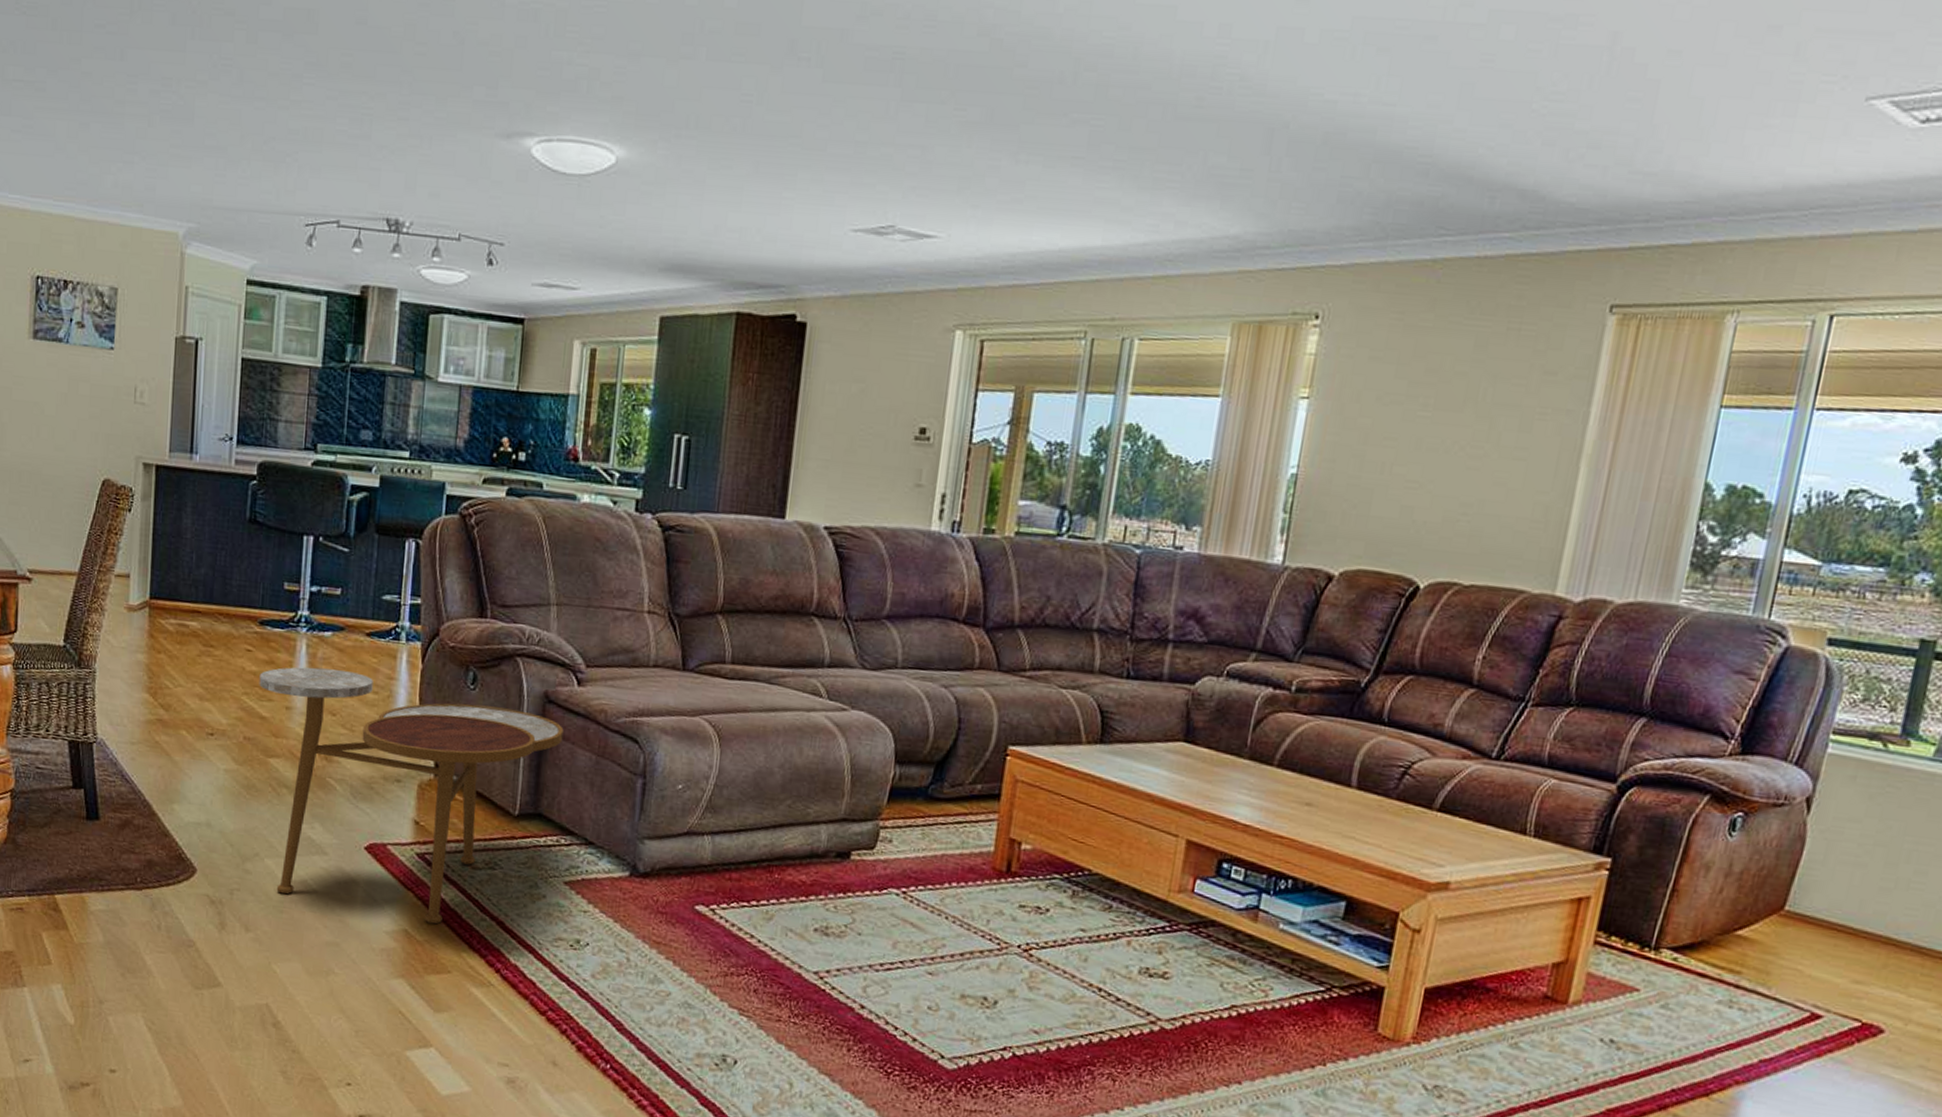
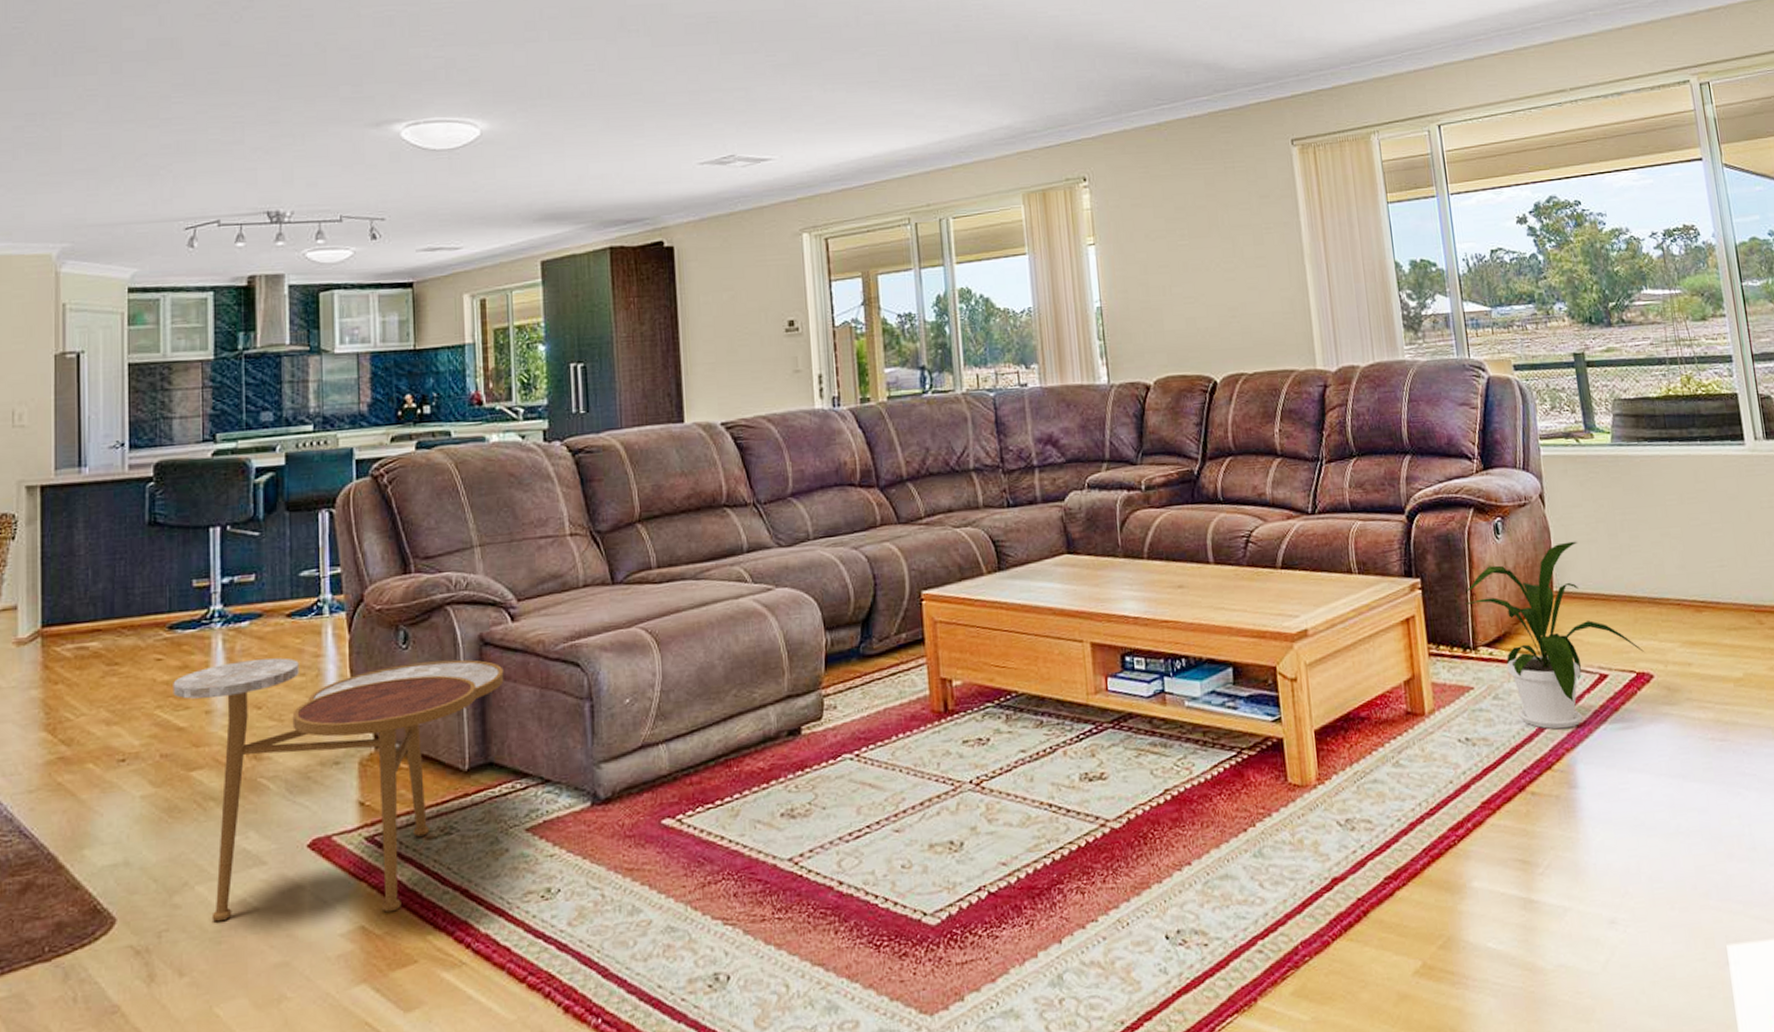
house plant: none [1660,858,1882,1061] -> present [1465,541,1644,730]

